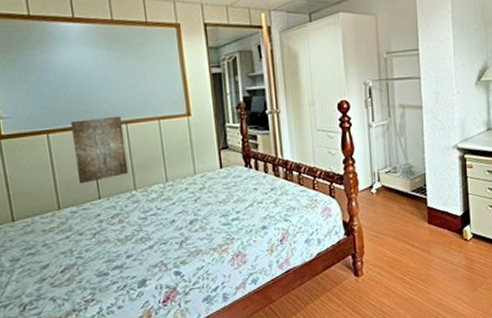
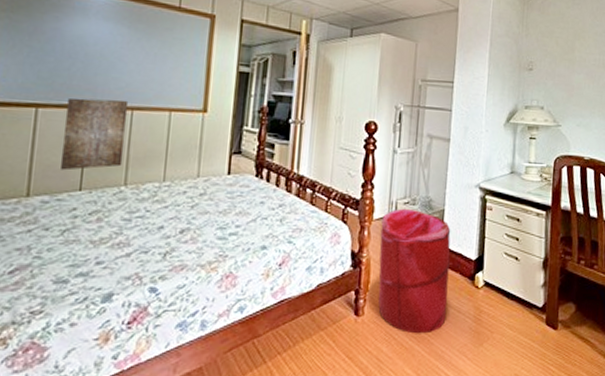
laundry hamper: none [366,176,439,287] -> present [378,208,451,334]

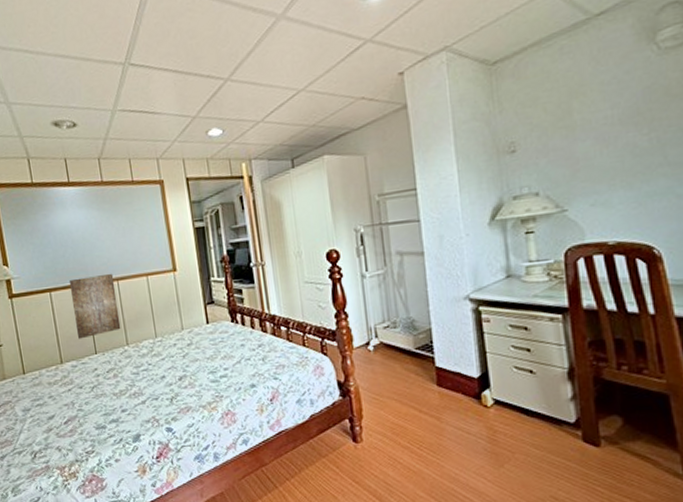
laundry hamper: present [378,208,451,334] -> none [362,332,453,458]

